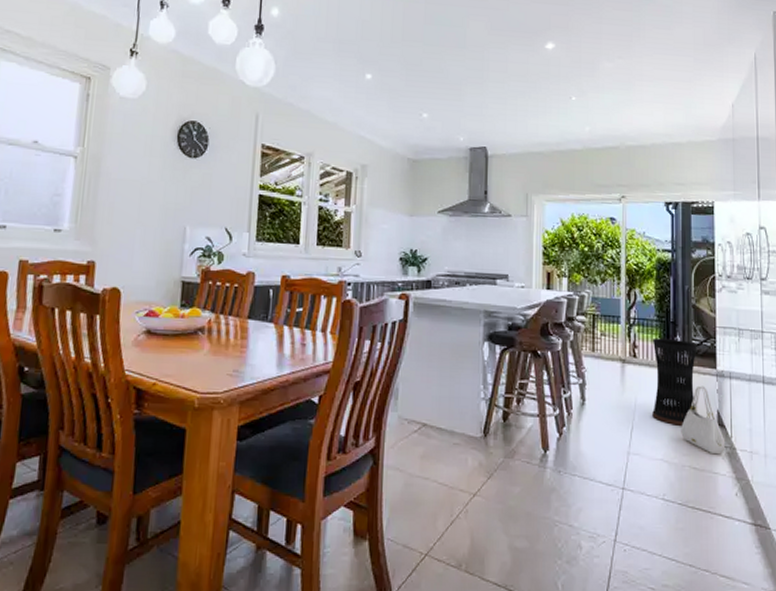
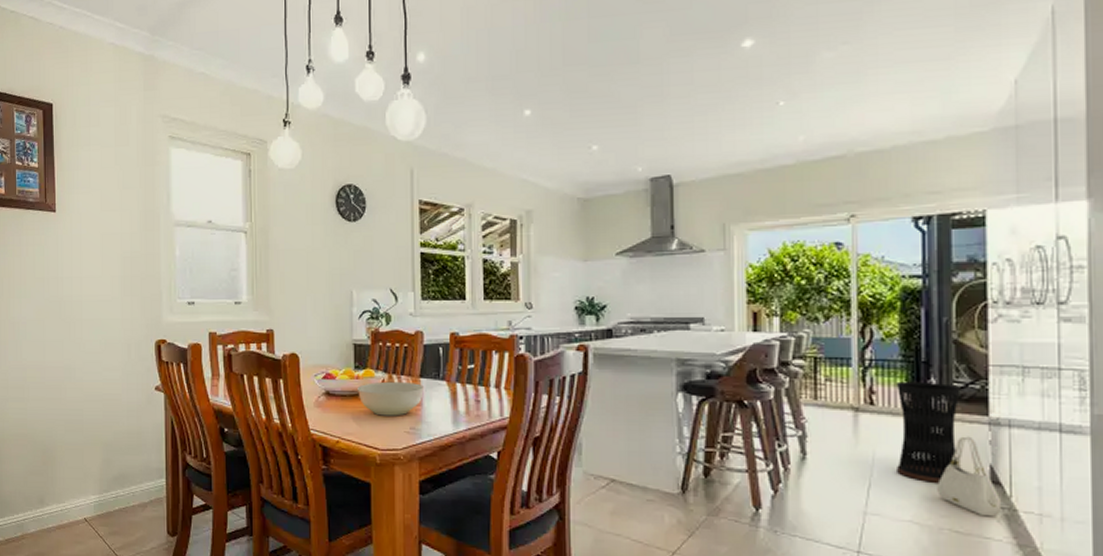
bowl: none [180,321,251,358] -> present [356,381,424,416]

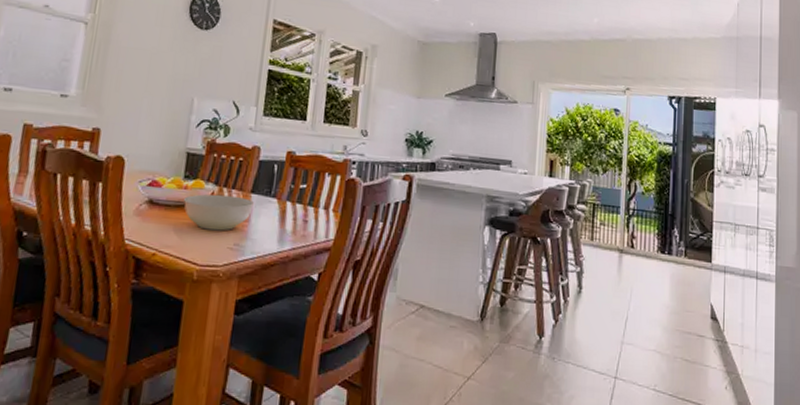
umbrella stand: present [895,381,961,483] -> none [647,229,694,318]
handbag: present [937,436,1002,517] -> none [674,278,718,348]

